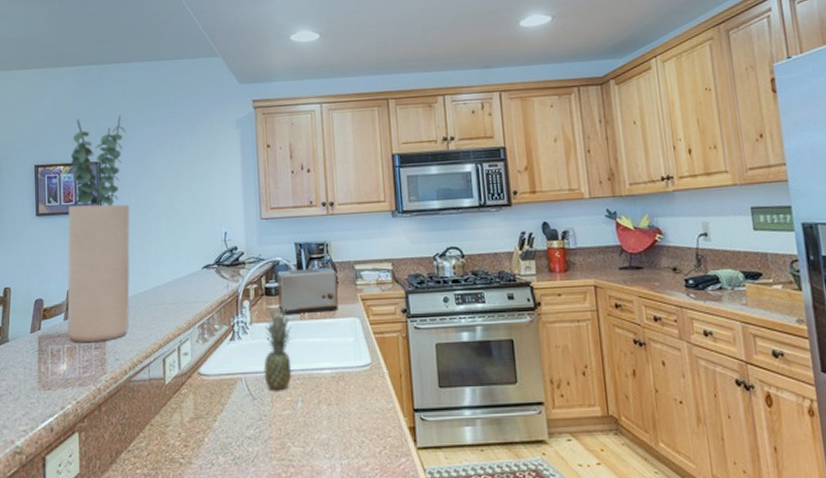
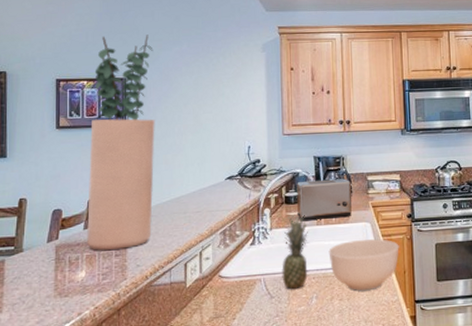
bowl: none [314,336,394,395] -> present [328,239,399,291]

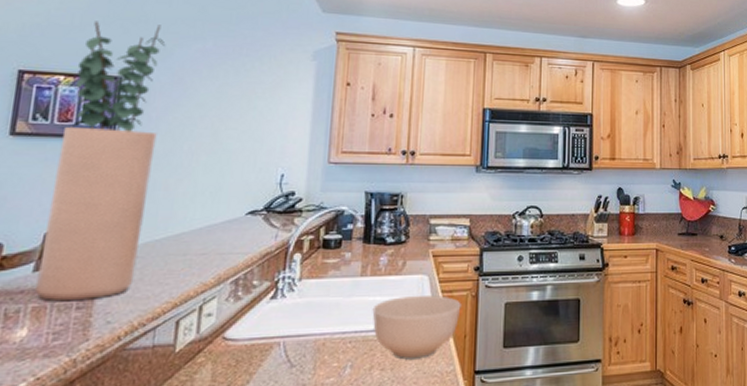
fruit: present [281,215,309,289] -> none [308,263,350,355]
toaster: present [297,178,352,221] -> none [337,220,410,271]

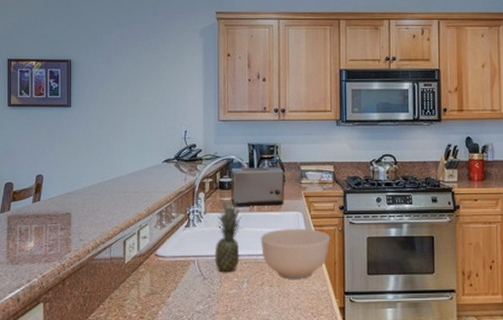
vase: present [35,21,166,301] -> none [35,17,98,223]
fruit: none [308,263,350,355] -> present [214,201,242,272]
toaster: none [337,220,410,271] -> present [231,167,285,207]

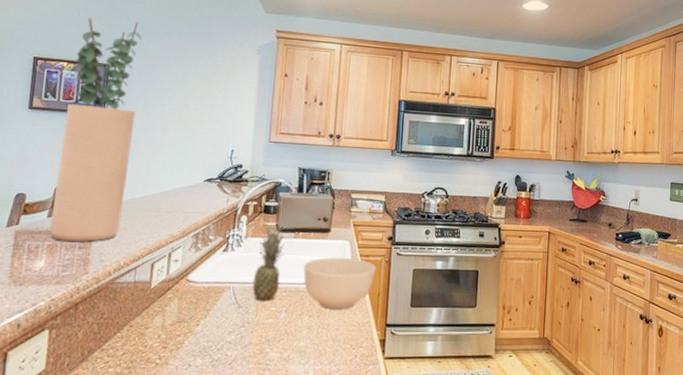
vase: none [35,17,98,223] -> present [49,17,142,242]

